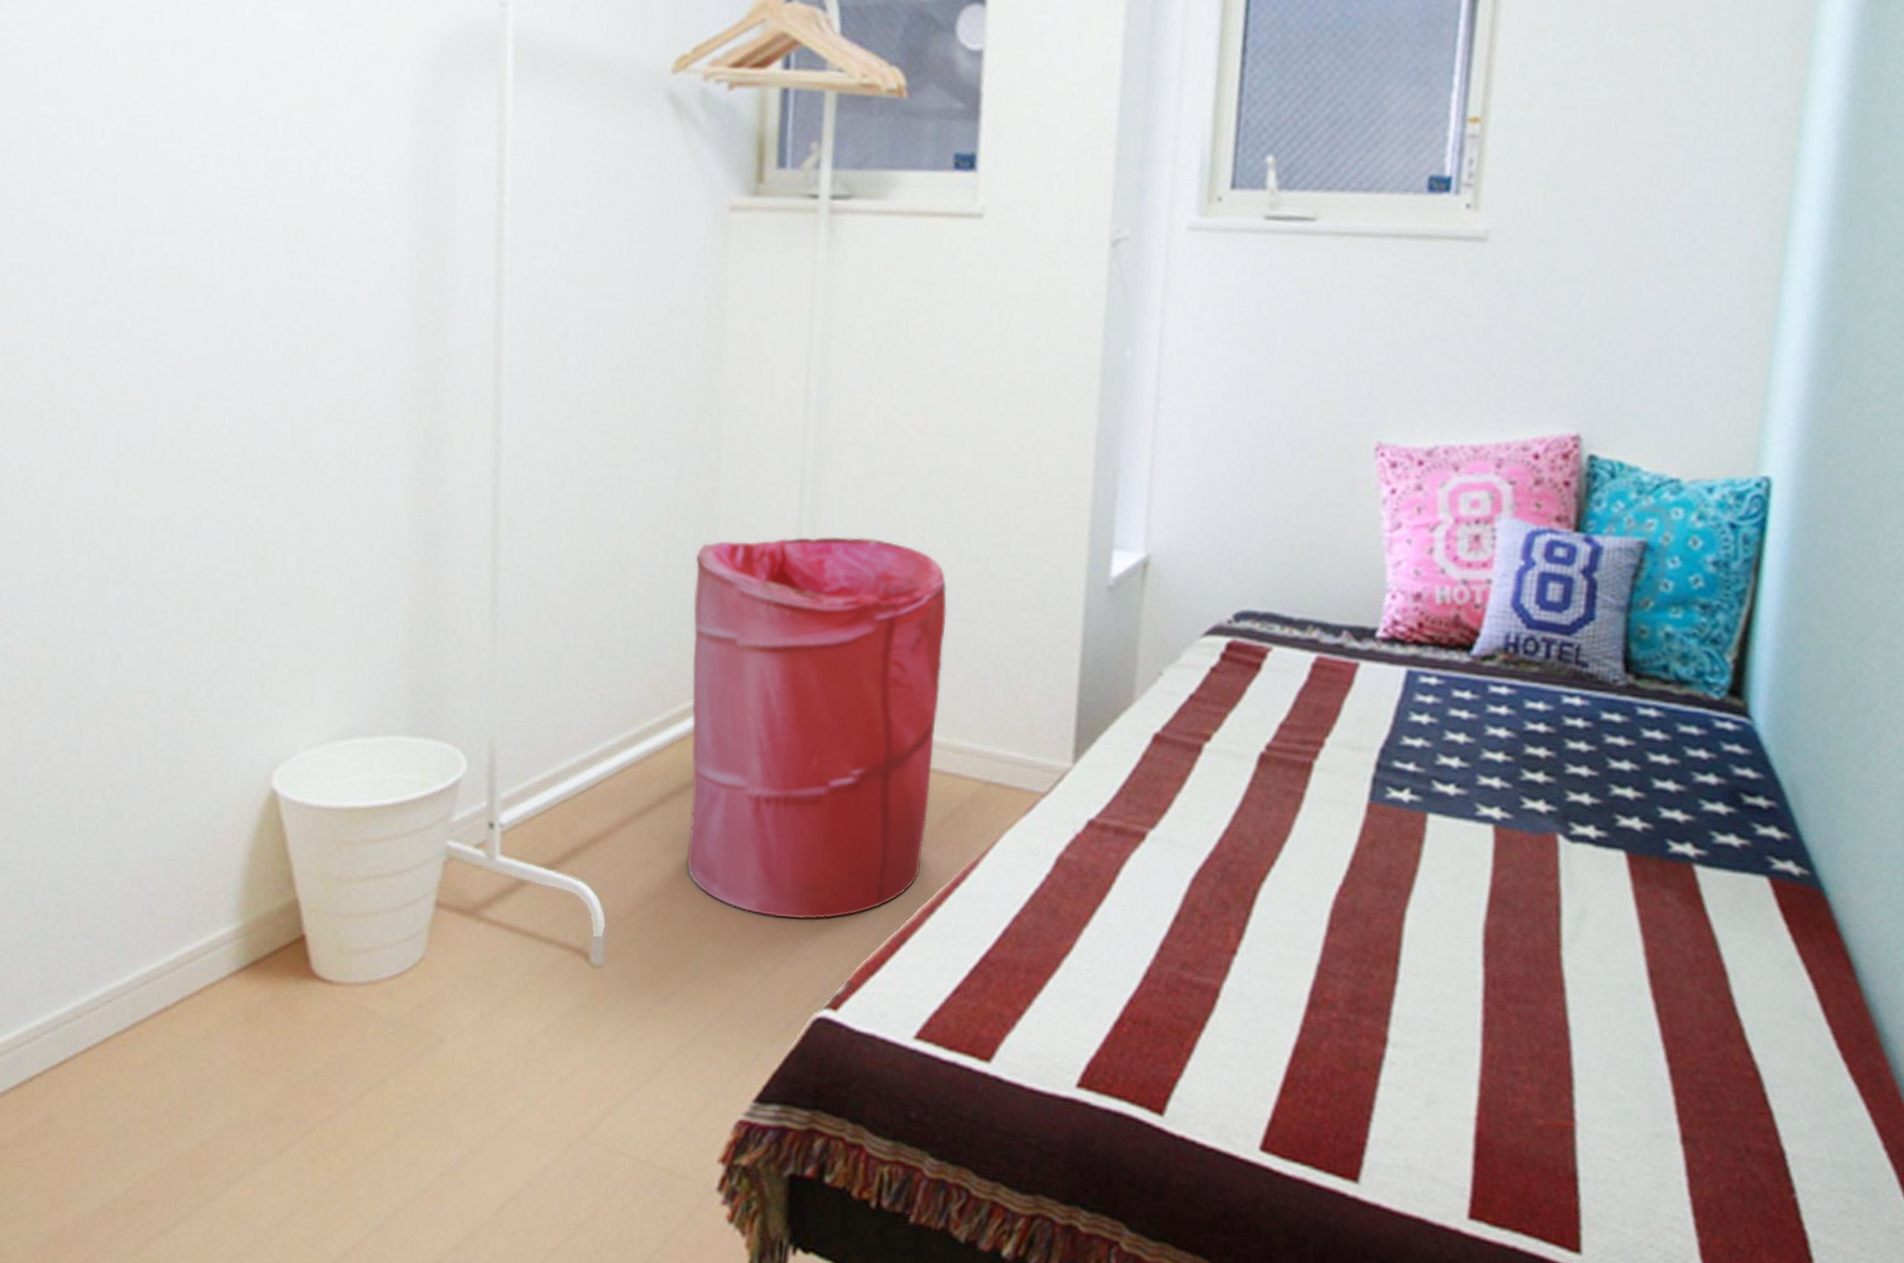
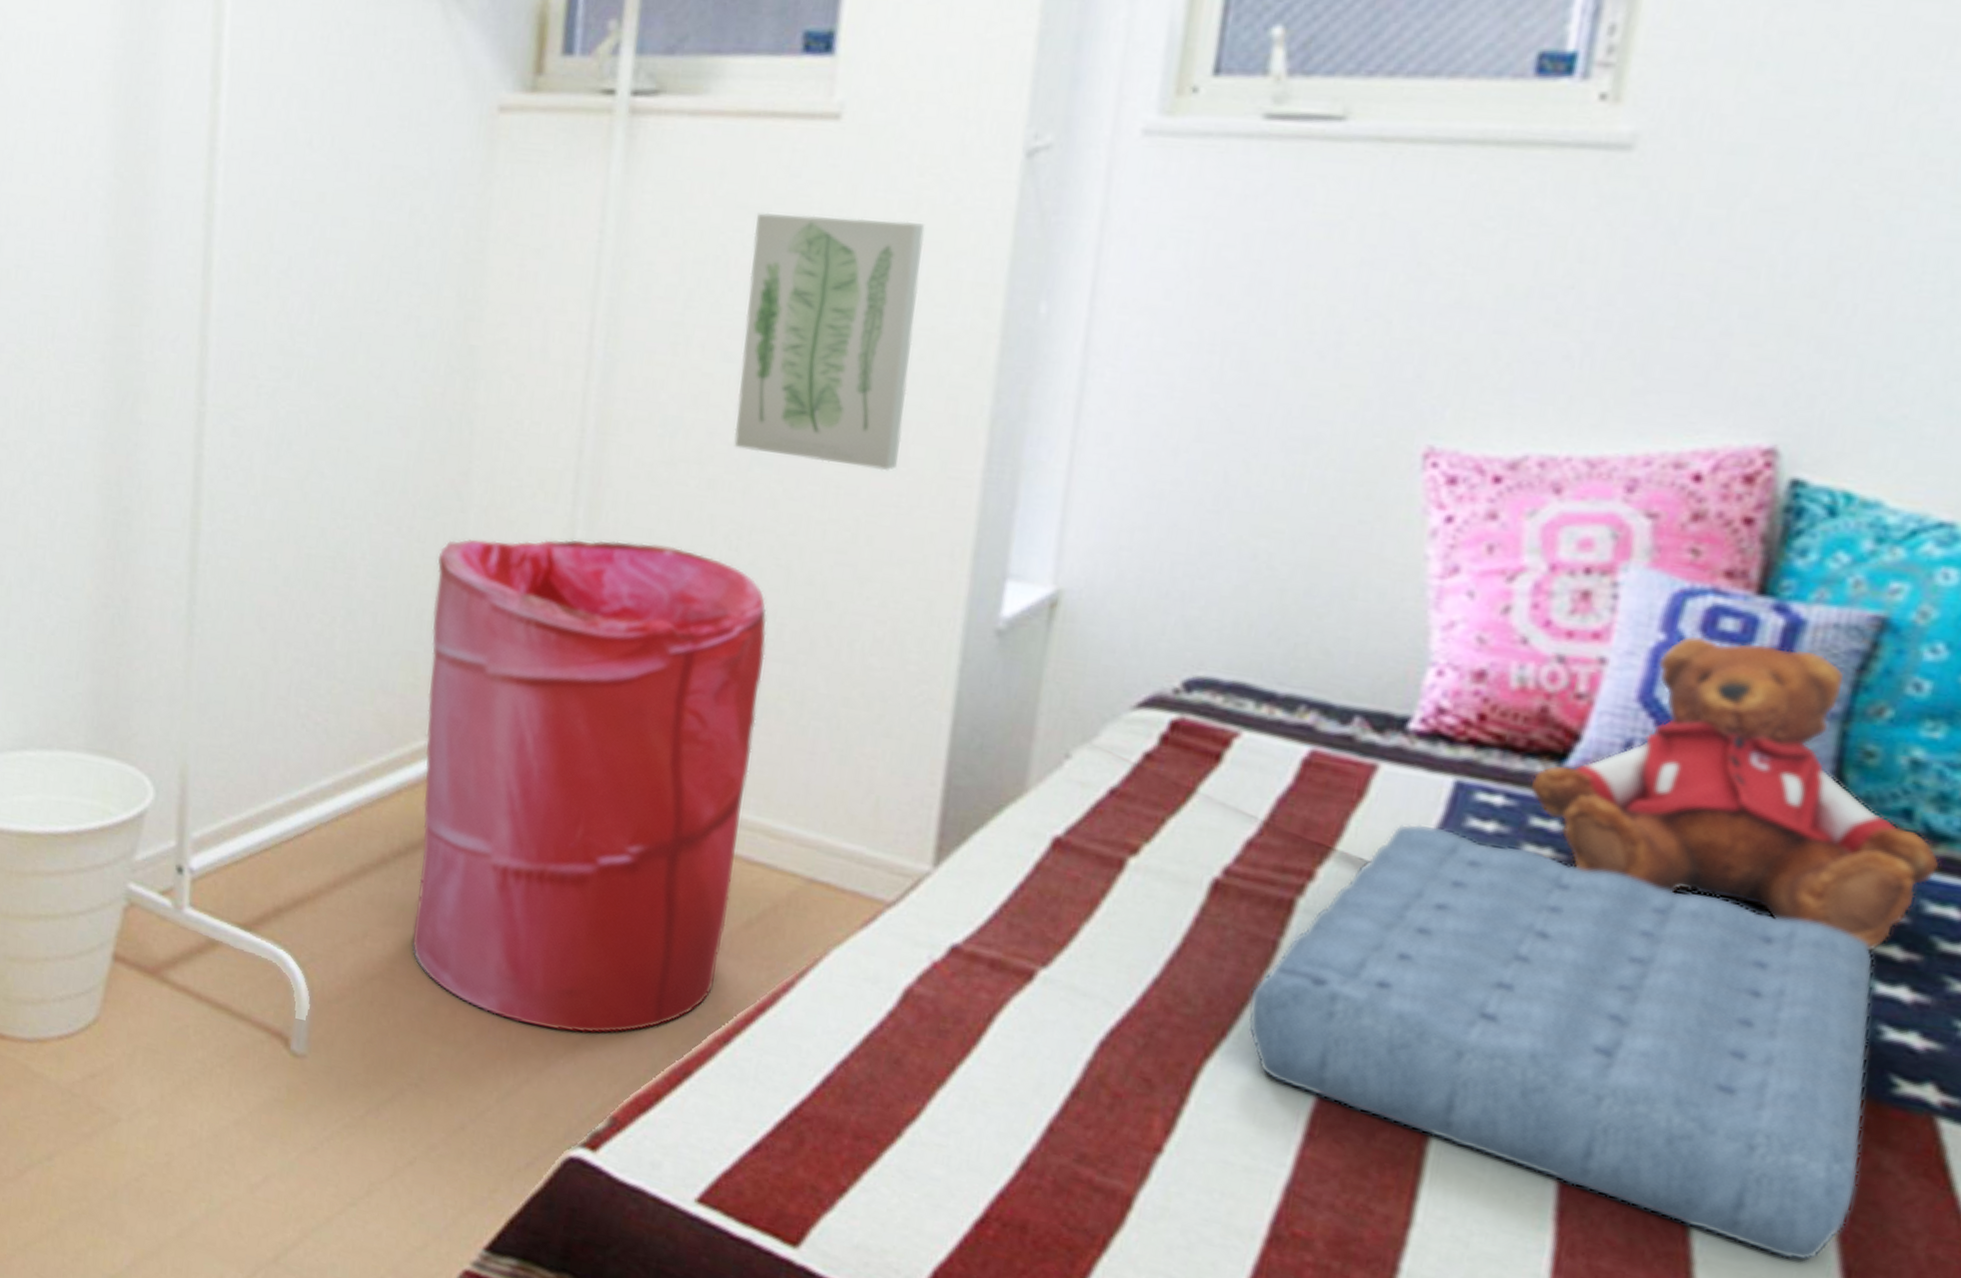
wall art: none [917,286,1046,475] -> present [734,212,925,472]
cushion: none [1287,702,1654,971] -> present [1247,823,1875,1262]
teddy bear: none [1451,561,1685,760] -> present [1530,636,1941,951]

